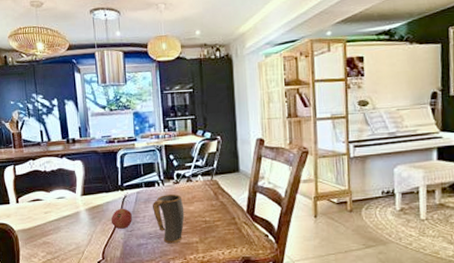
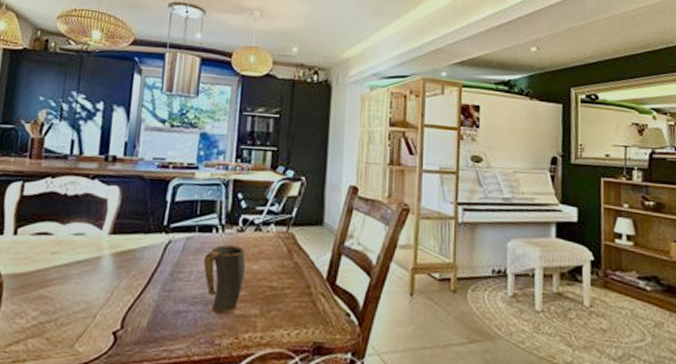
fruit: present [111,208,132,229] -> none [143,257,174,287]

